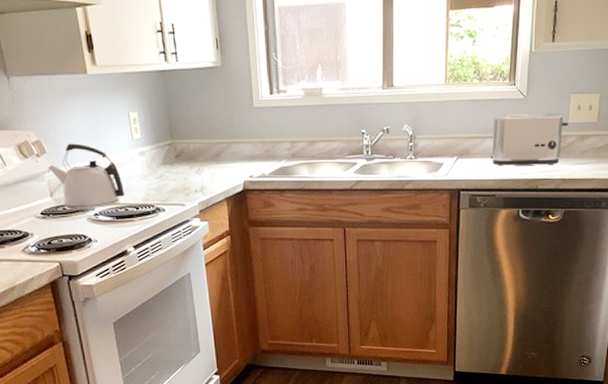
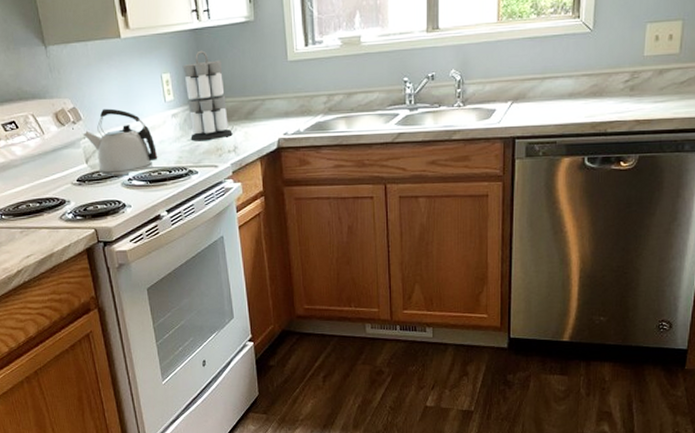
spice rack: none [150,91,200,180] -> present [182,50,233,142]
toaster: present [490,113,568,166] -> none [550,46,643,109]

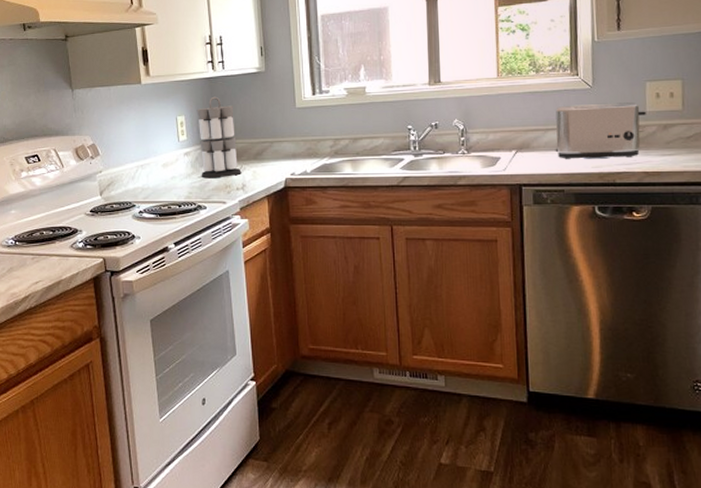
kettle: present [83,108,158,177] -> none [99,146,169,210]
toaster: none [550,46,643,109] -> present [555,102,646,159]

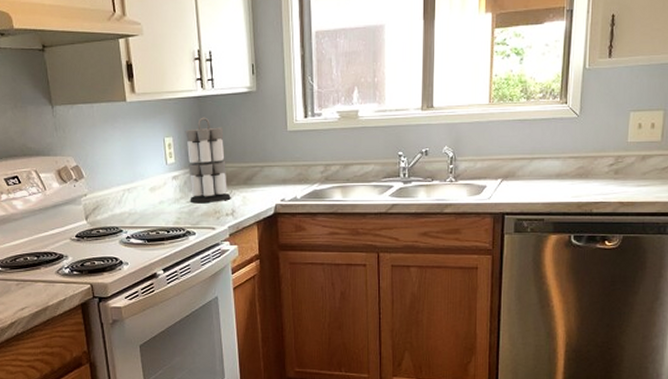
toaster: present [555,102,646,159] -> none [539,132,627,189]

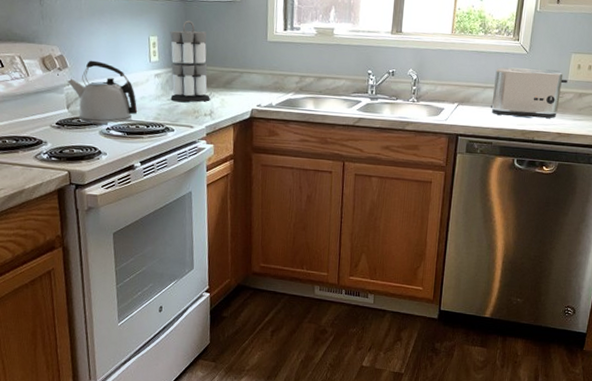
kettle: none [84,168,157,235] -> present [67,60,138,126]
toaster: none [539,132,627,189] -> present [490,66,567,119]

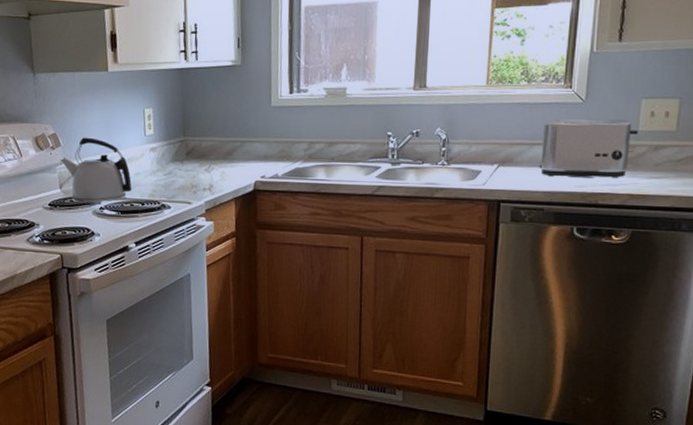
spice rack: present [170,20,210,103] -> none [165,89,209,177]

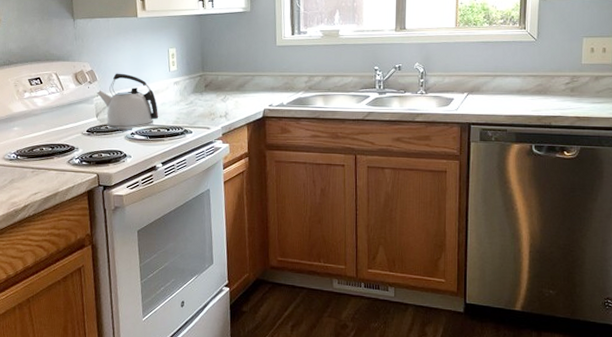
toaster: present [539,119,638,178] -> none [501,54,581,103]

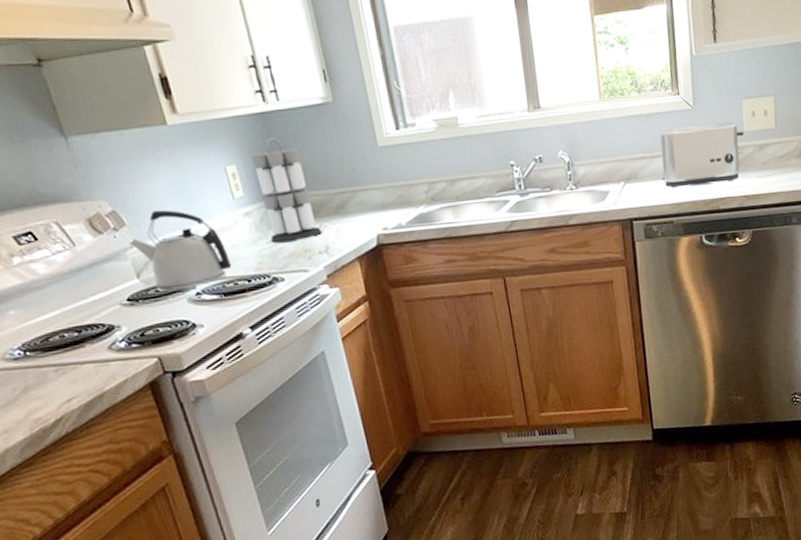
spice rack: none [187,32,225,106] -> present [251,137,322,244]
toaster: none [501,54,581,103] -> present [660,122,744,188]

